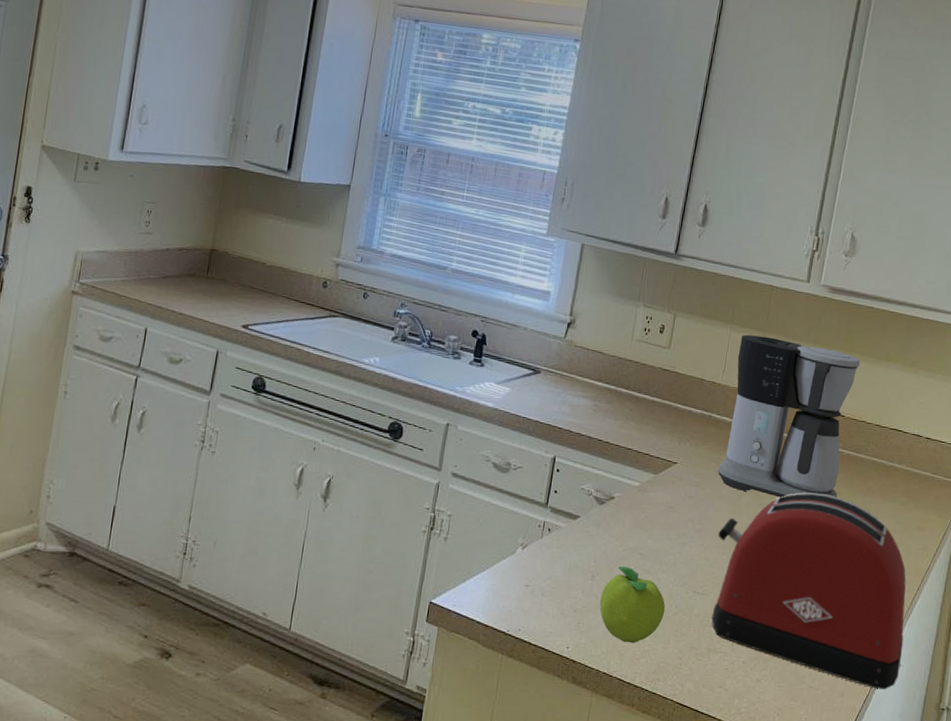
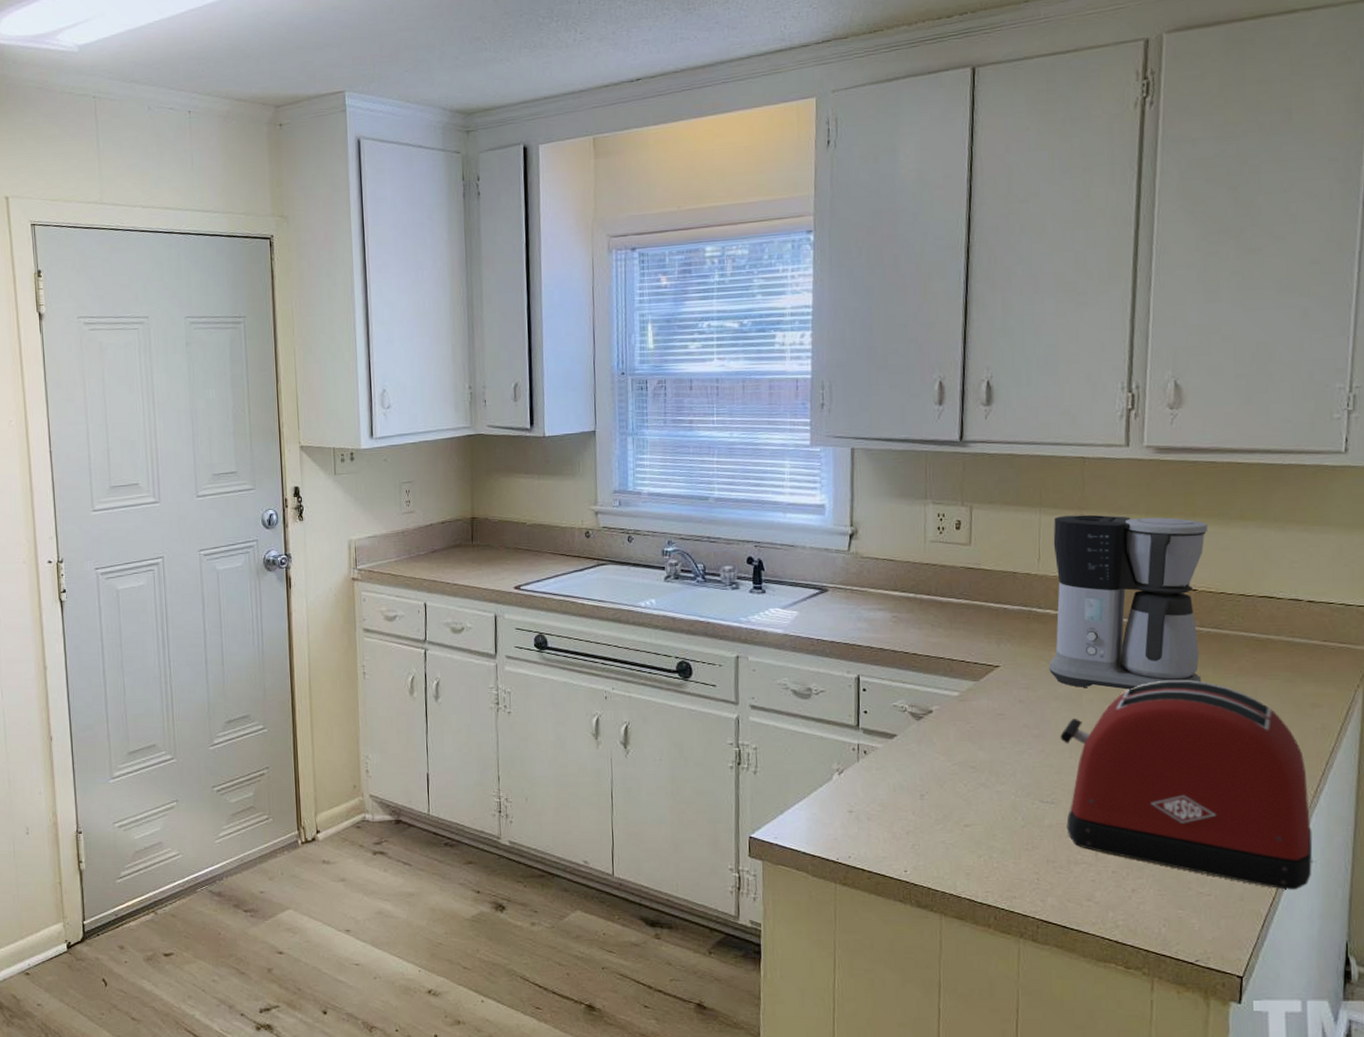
fruit: present [599,565,666,644] -> none [934,781,1011,862]

